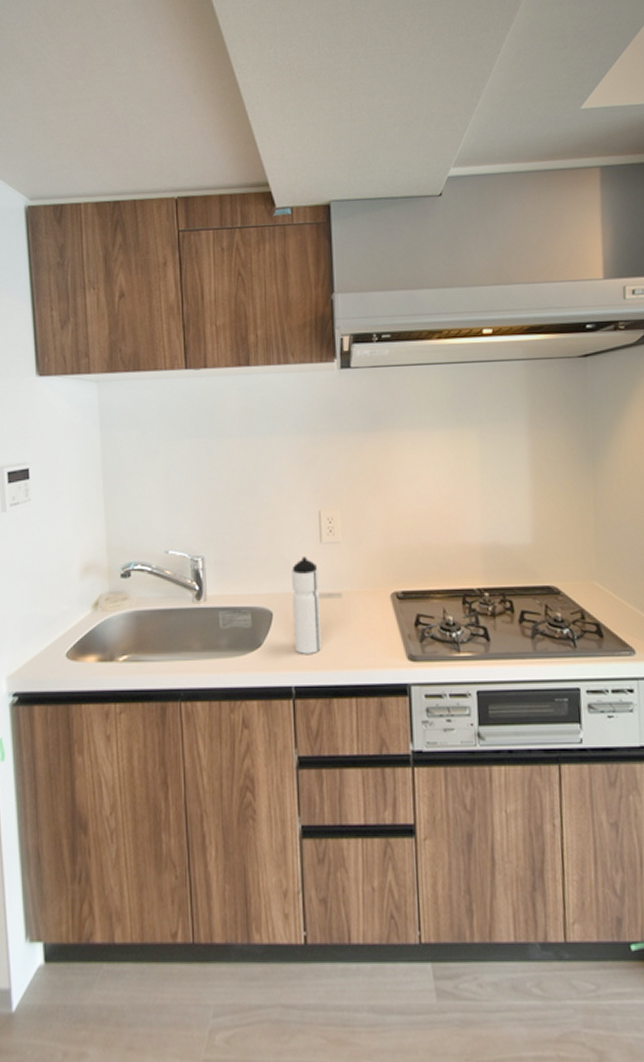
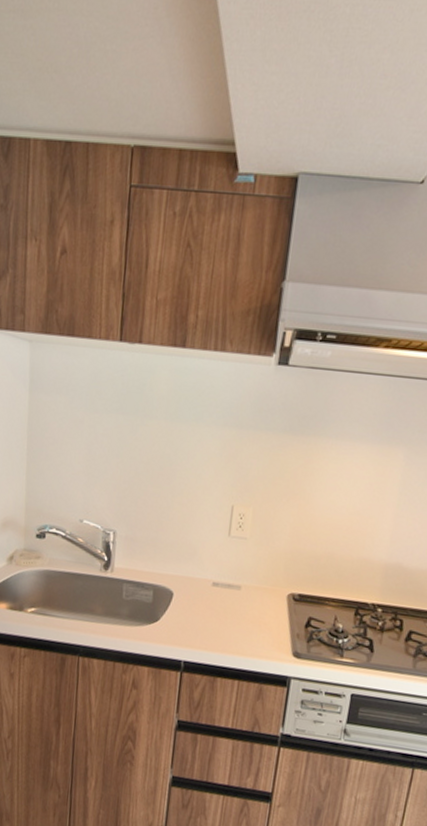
water bottle: present [292,557,322,654] -> none [189,546,223,636]

